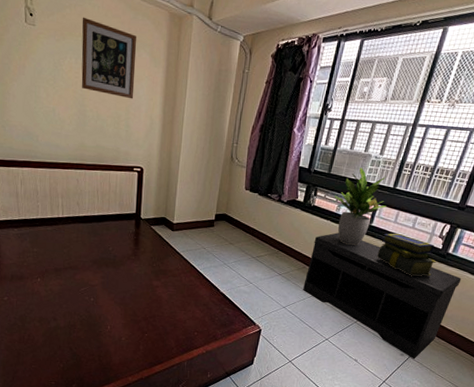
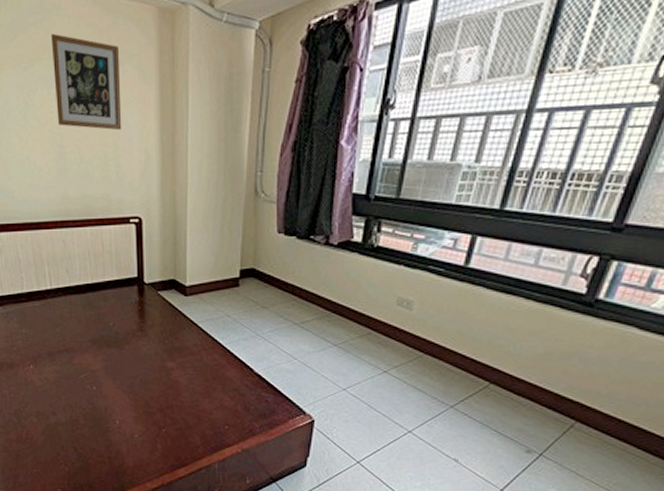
bench: present [303,232,462,360] -> none [370,282,623,459]
potted plant: present [335,168,387,246] -> none [408,185,491,299]
stack of books: present [377,233,437,277] -> none [480,275,578,338]

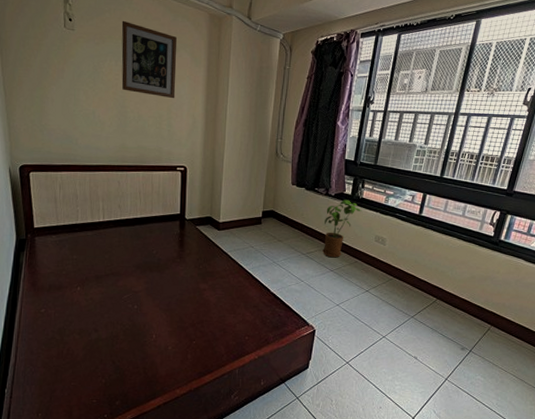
house plant: none [322,249,378,328] -> present [323,199,362,258]

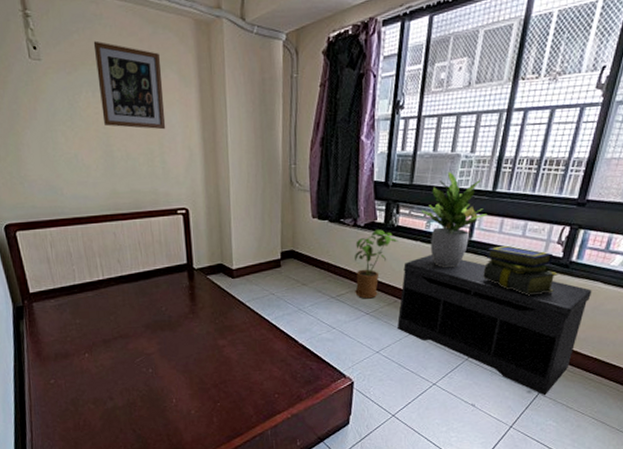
bench: none [356,224,516,354] -> present [397,254,592,396]
potted plant: none [383,158,435,237] -> present [422,172,487,268]
stack of books: none [429,222,490,266] -> present [483,245,558,296]

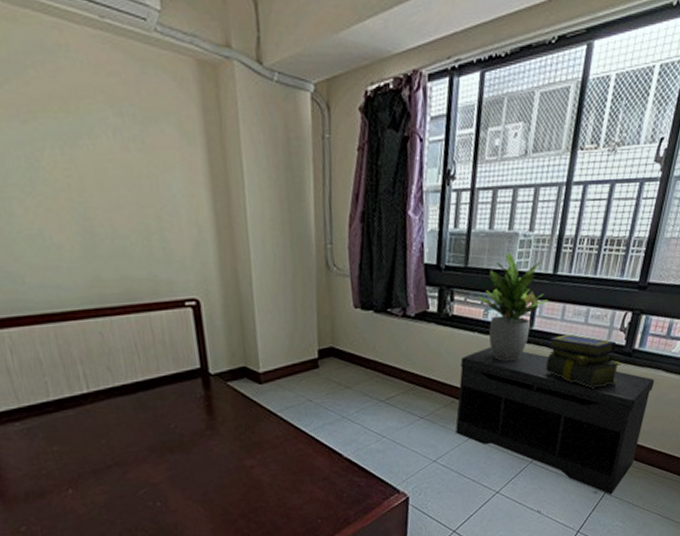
wall art: present [93,40,166,130] -> none [58,80,165,200]
house plant: present [355,229,399,299] -> none [405,320,454,401]

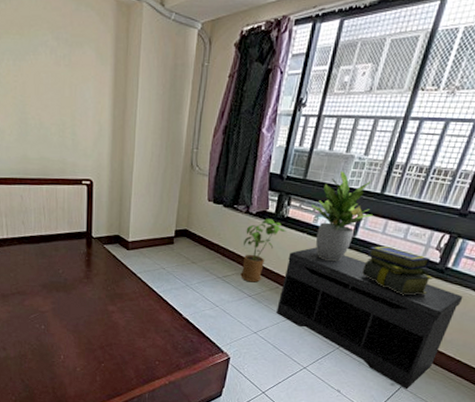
house plant: none [405,320,454,401] -> present [240,218,287,283]

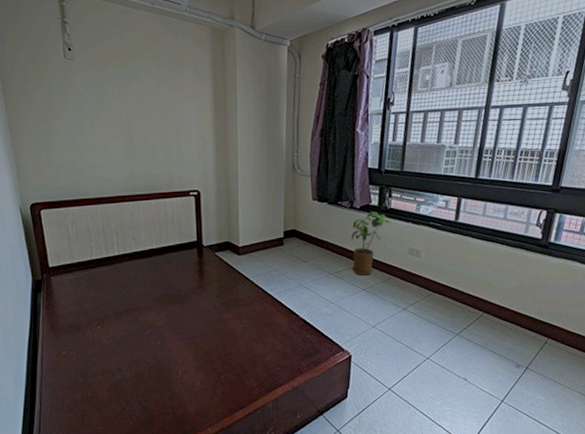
bench: present [276,247,463,390] -> none [392,235,571,371]
potted plant: present [311,171,373,262] -> none [412,161,472,248]
stack of books: present [362,245,433,296] -> none [470,227,539,274]

